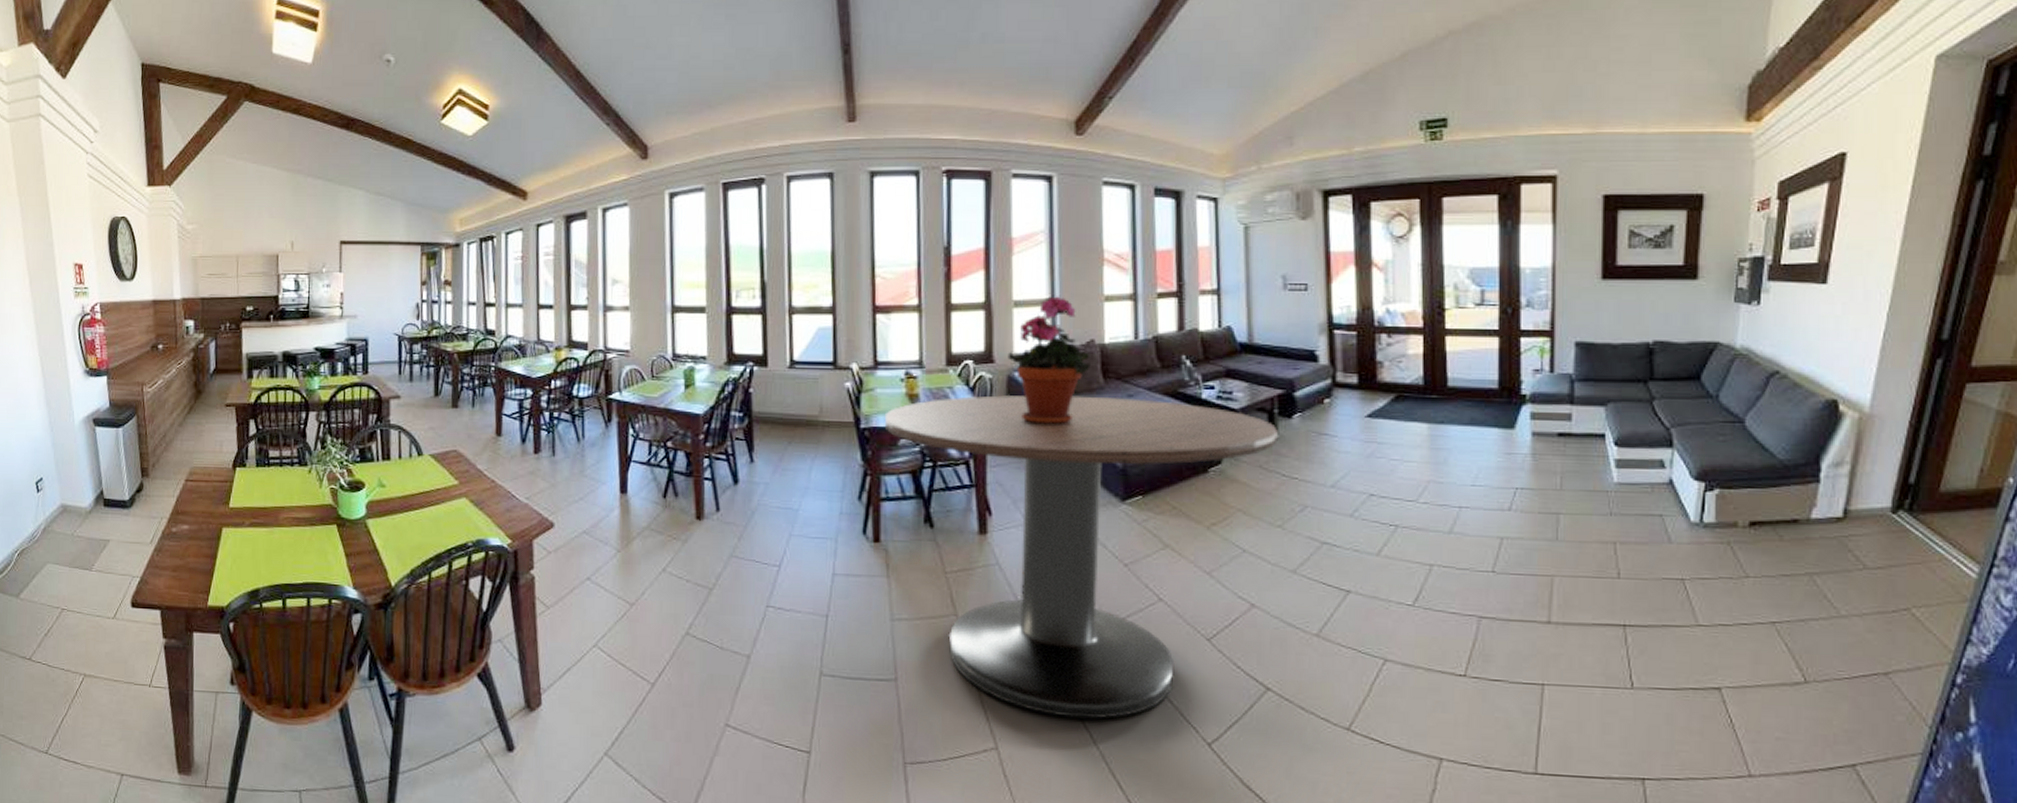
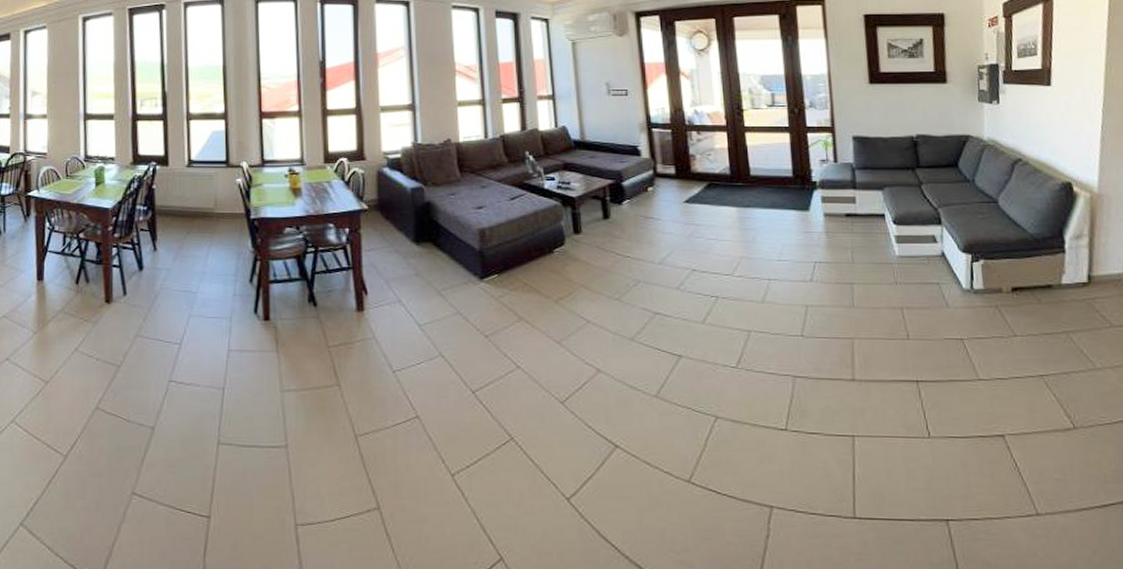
dining table: present [884,395,1279,719] -> none [271,187,612,479]
potted plant: present [1007,296,1091,425] -> none [377,102,448,214]

